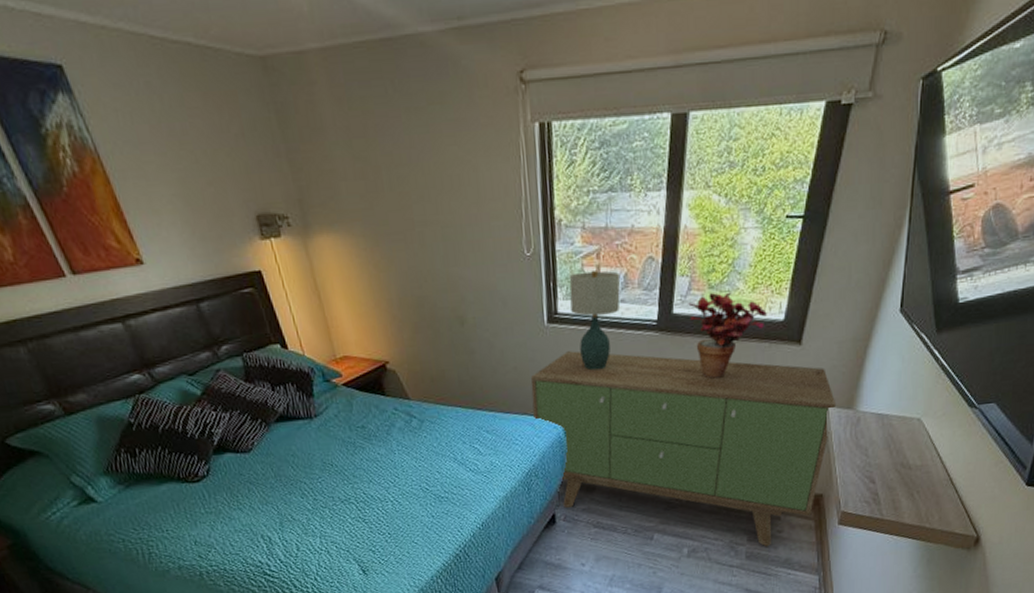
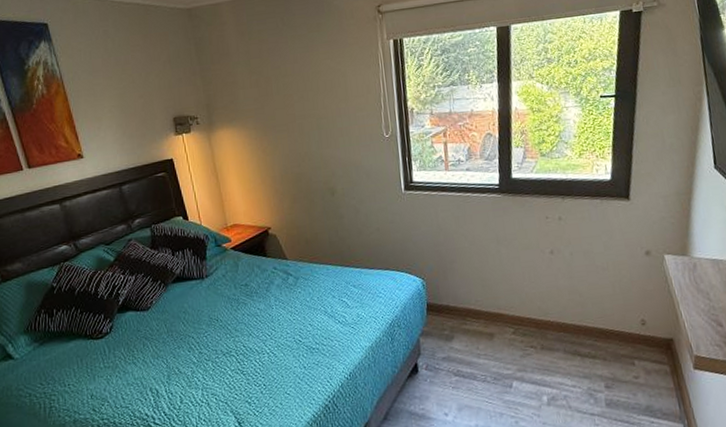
sideboard: present [530,351,837,547] -> none [391,213,671,394]
table lamp: present [569,269,621,371] -> none [422,145,466,229]
potted plant: present [688,292,767,378] -> none [524,158,595,232]

